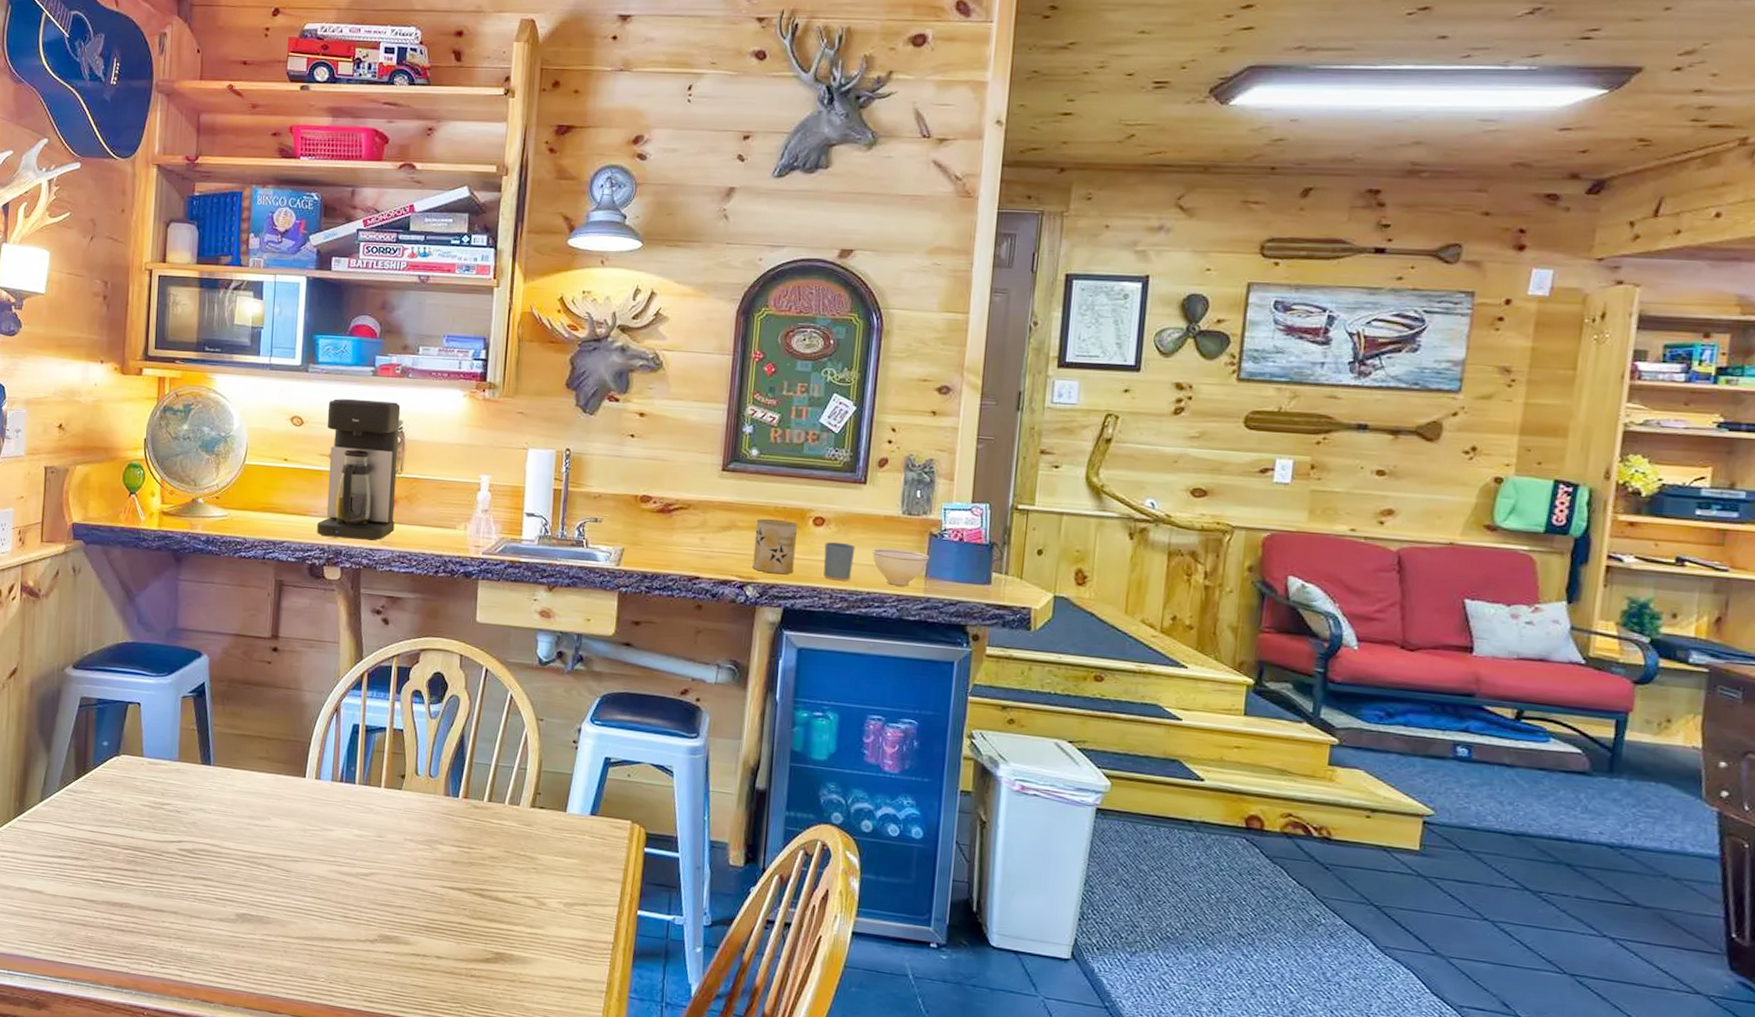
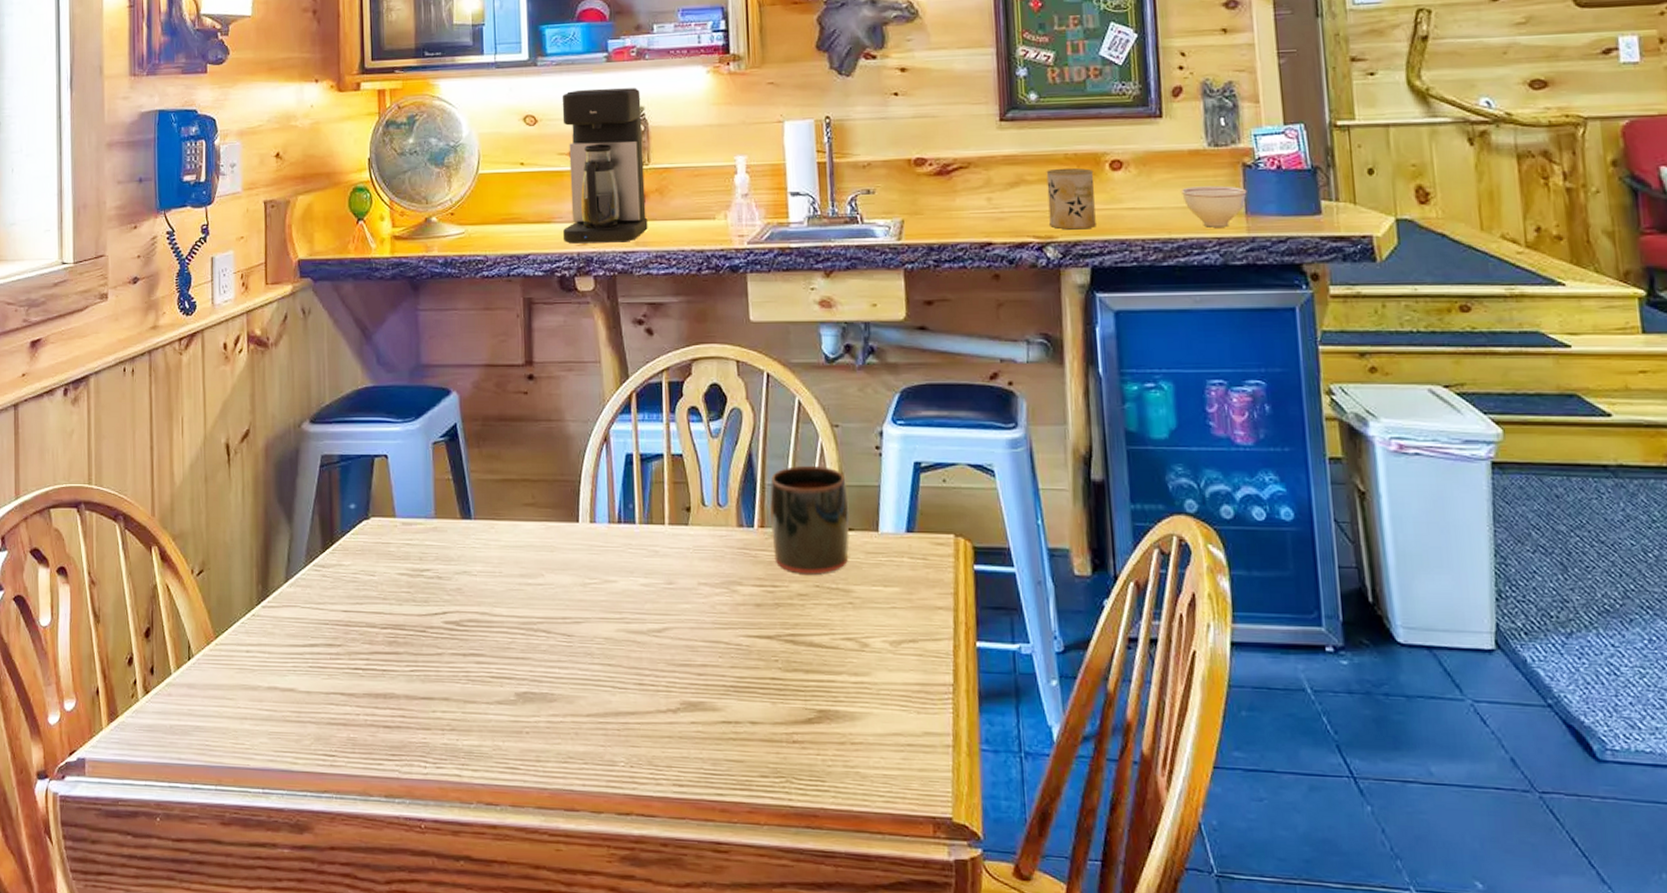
mug: none [473,750,544,842] -> present [770,465,850,575]
mug: present [823,542,856,581] -> none [1127,185,1162,229]

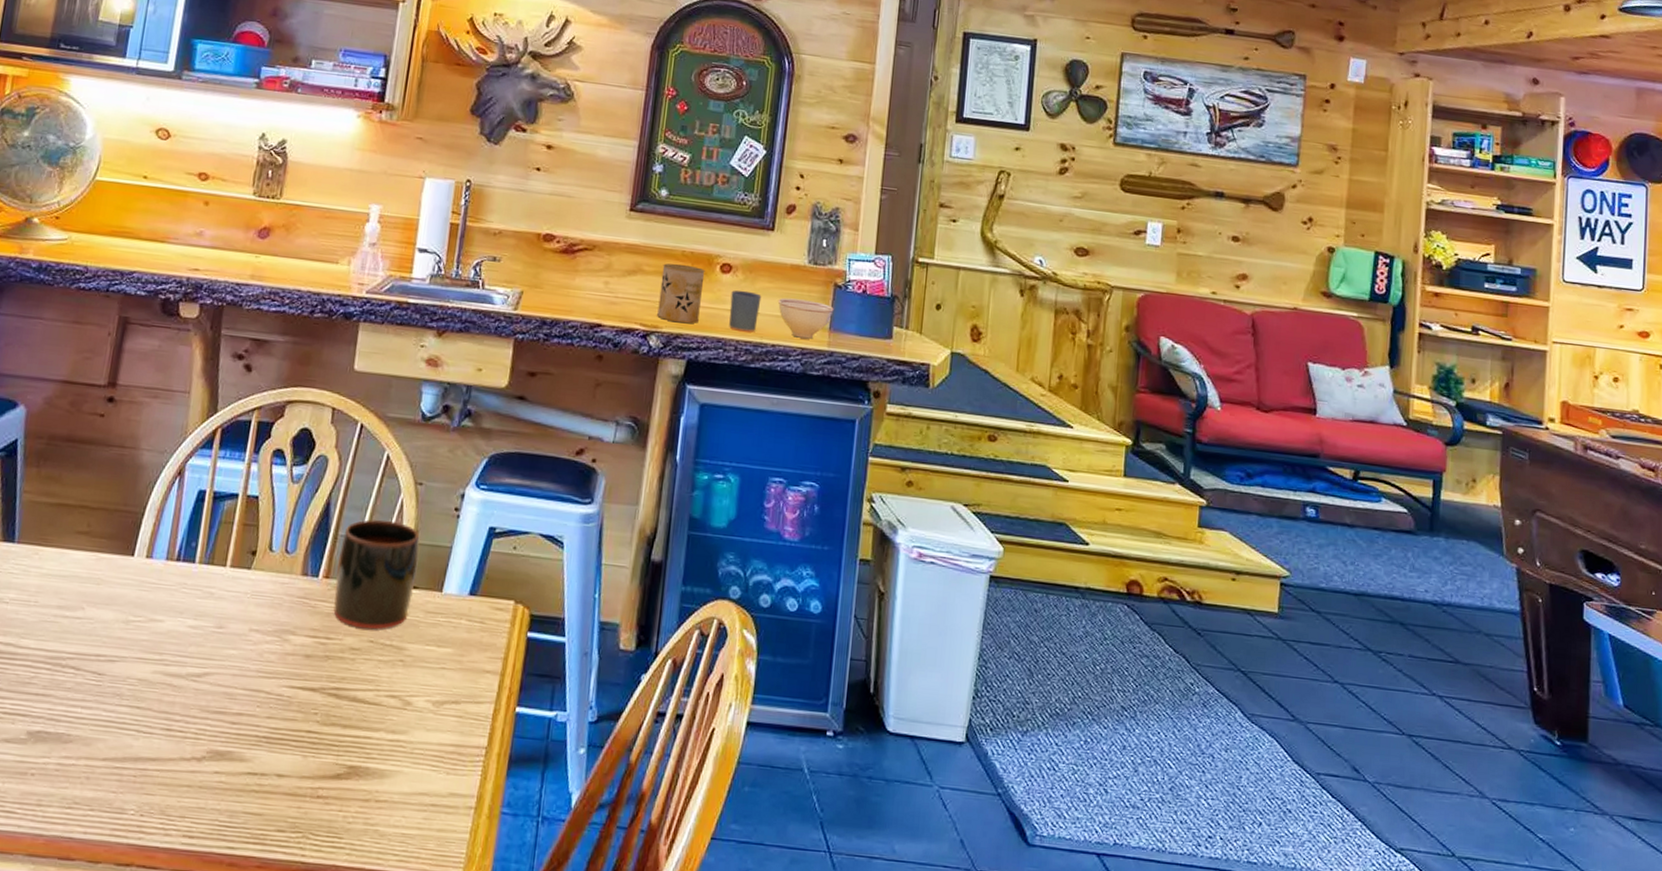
coffee maker: present [562,88,648,244] -> none [175,111,286,274]
mug: none [1127,185,1162,229] -> present [729,290,762,333]

